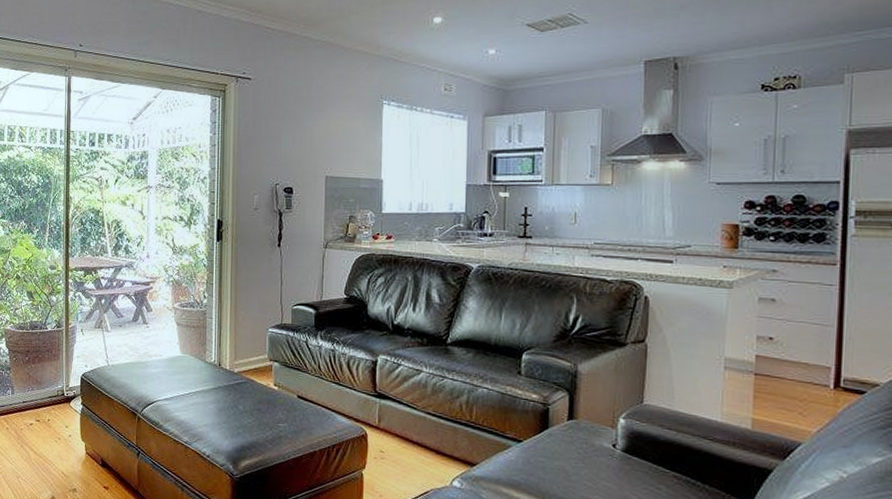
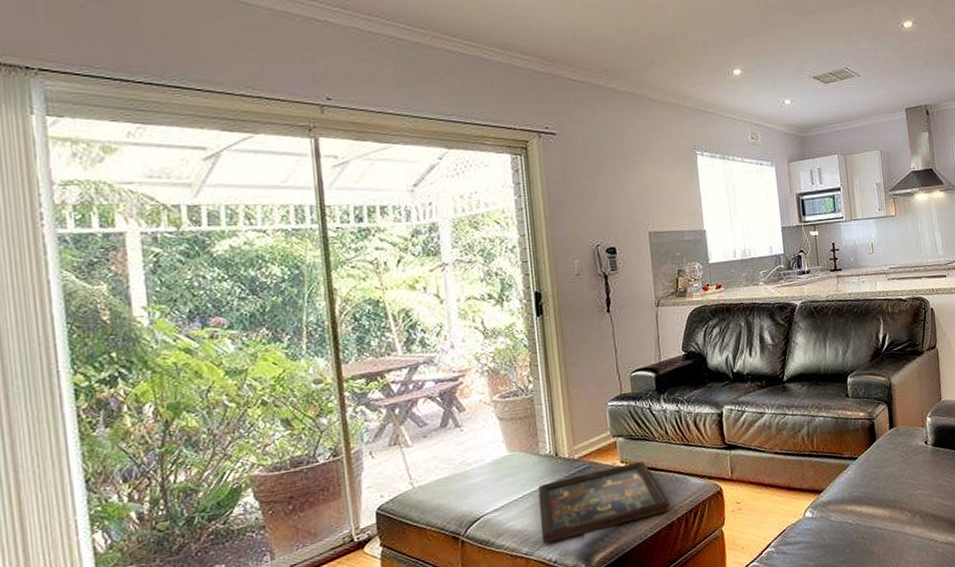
decorative tray: none [199,387,314,441] -> present [538,461,670,544]

